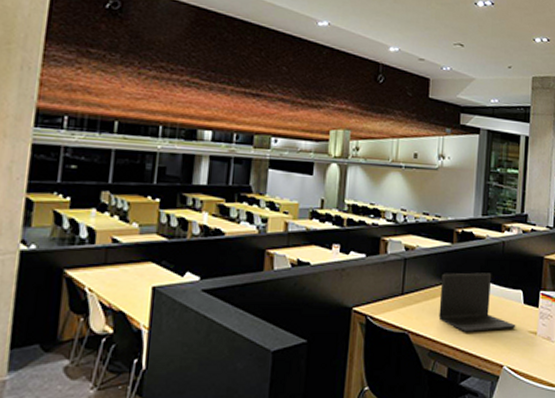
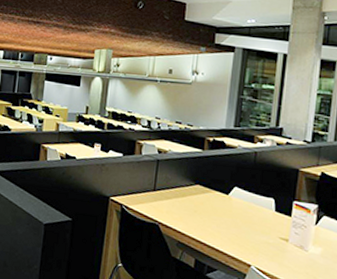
laptop: present [438,272,516,332] -> none [187,176,266,233]

